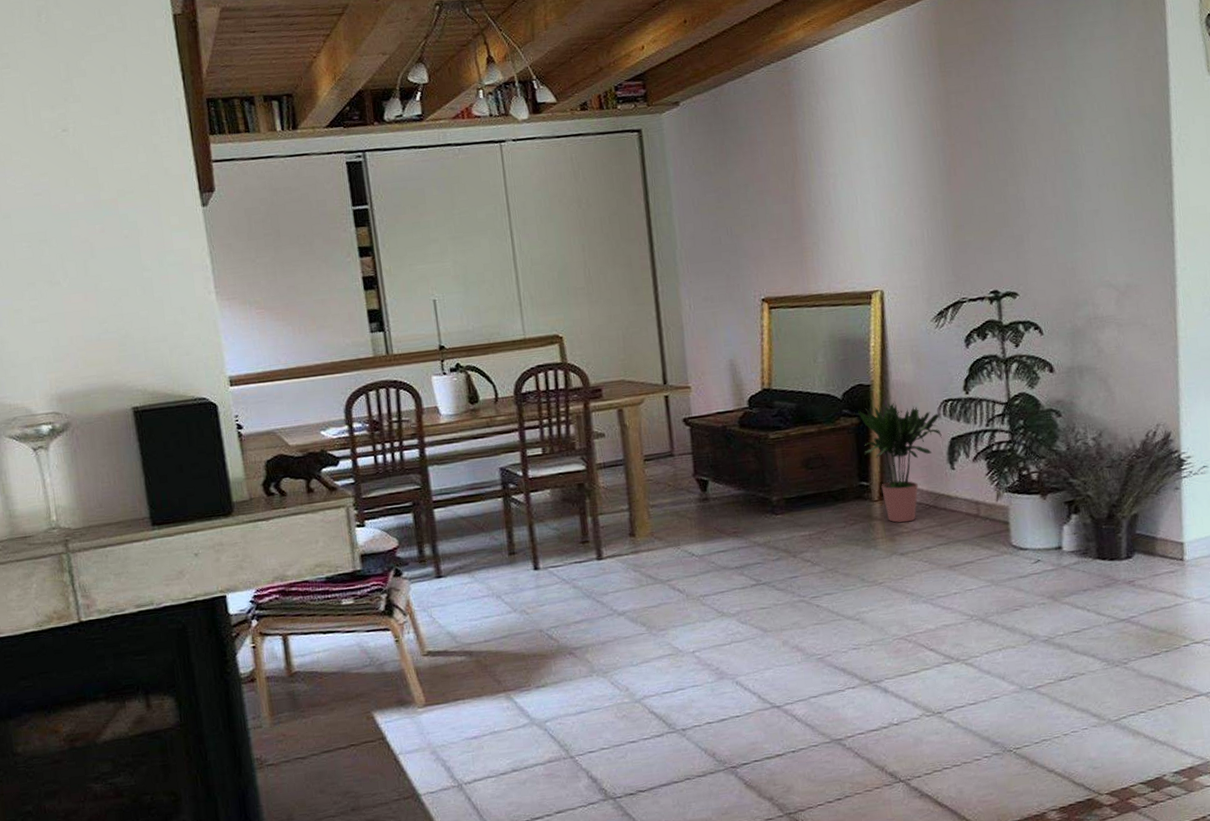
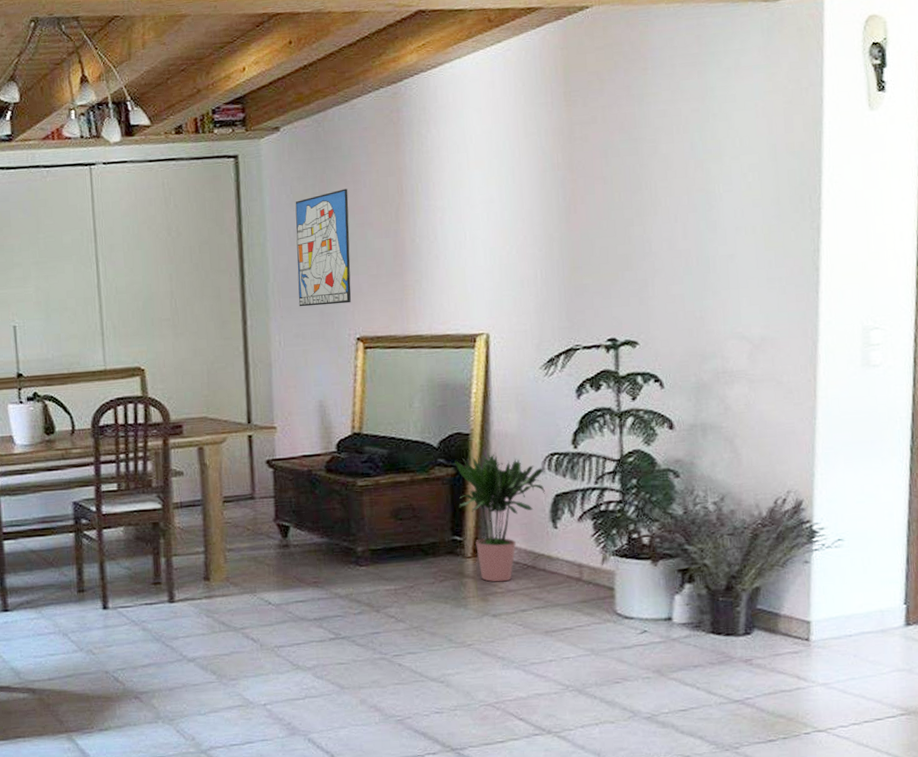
wall art: none [697,158,755,272] -> present [295,188,351,307]

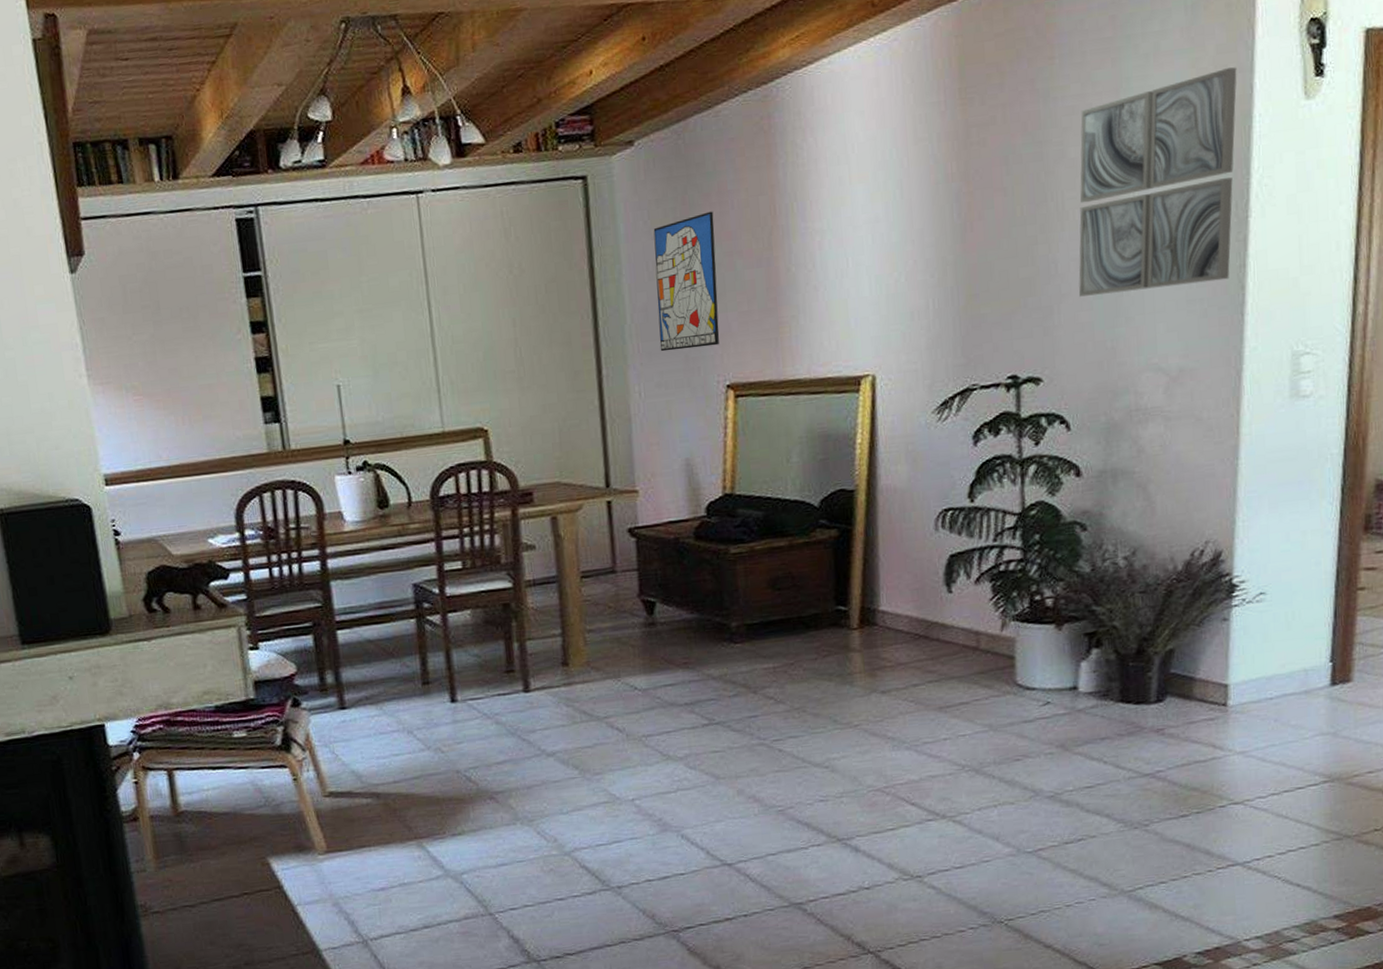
potted plant: present [455,451,545,582] -> none [838,509,939,655]
wall art: none [670,81,809,272] -> present [1079,67,1237,297]

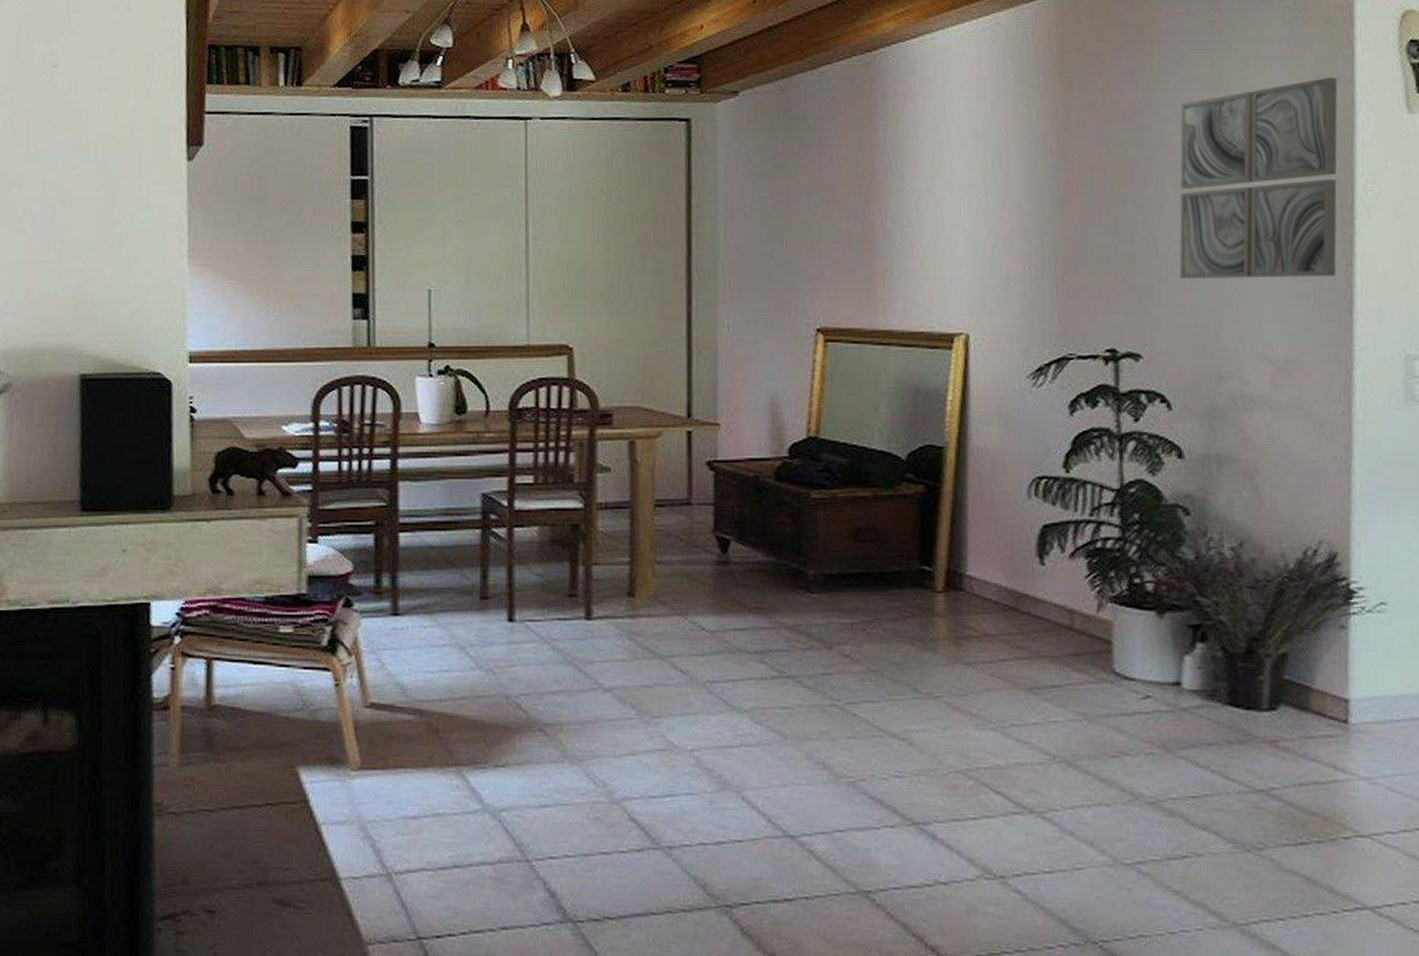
wall art: present [653,211,720,352] -> none [751,162,813,290]

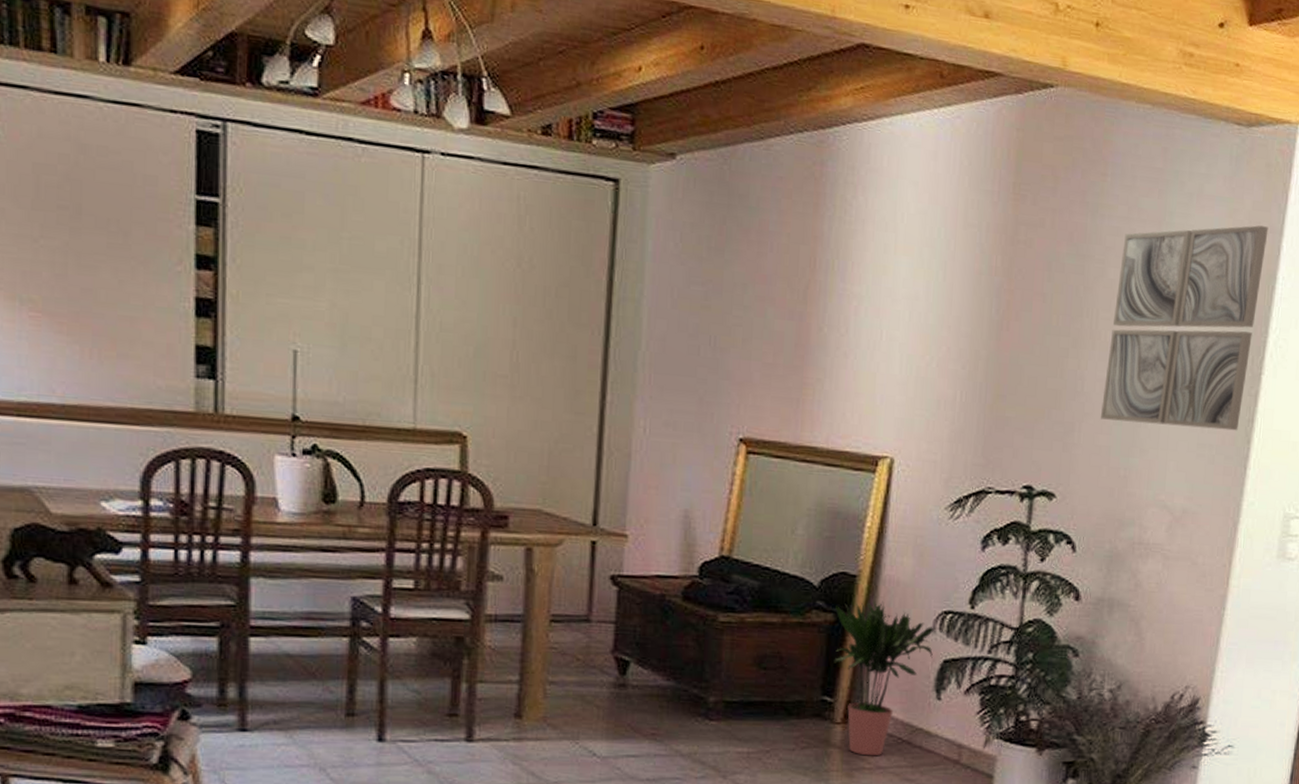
potted plant: none [925,470,1031,624] -> present [834,600,936,756]

